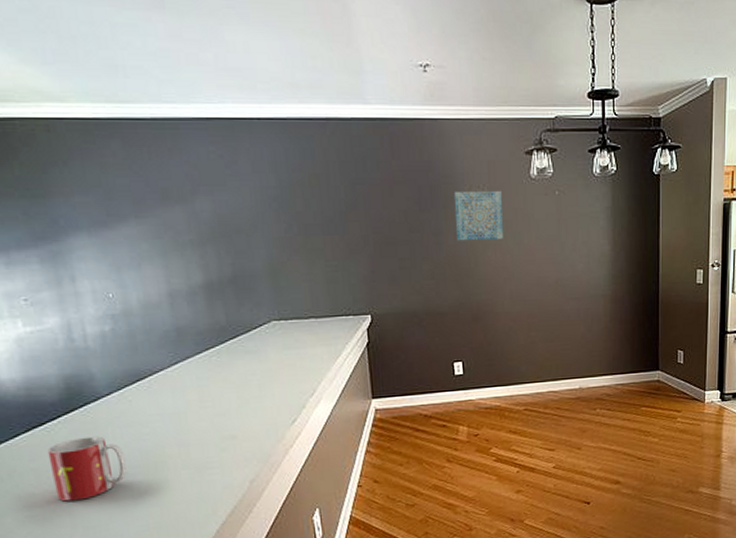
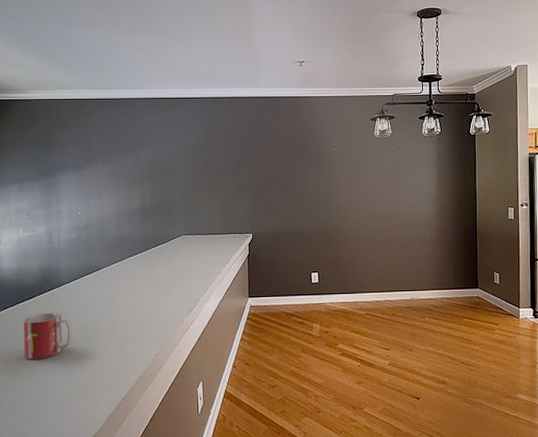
wall art: present [453,190,503,241] -> none [317,146,353,182]

